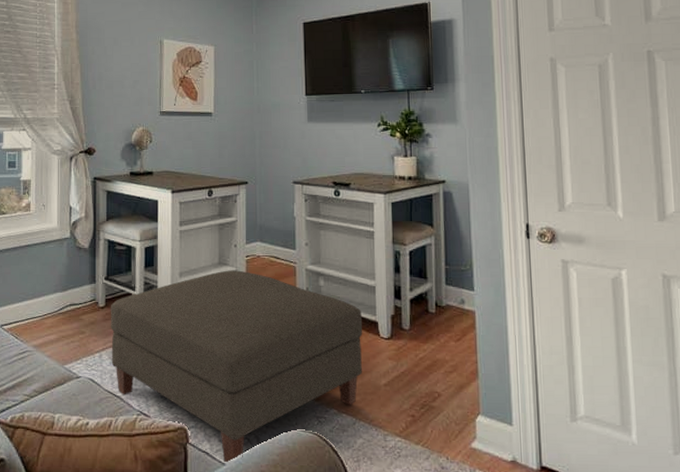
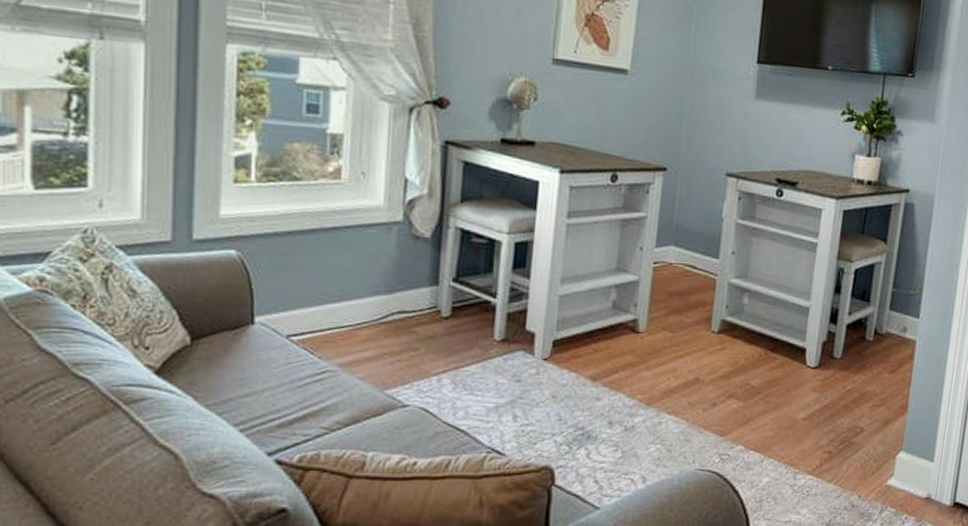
ottoman: present [110,270,363,464] -> none [455,278,789,508]

